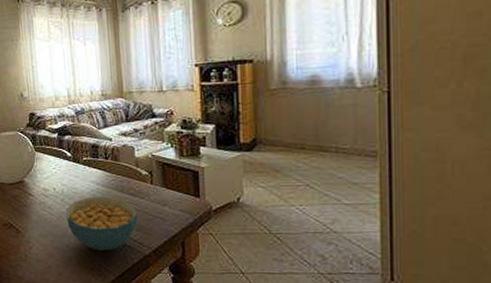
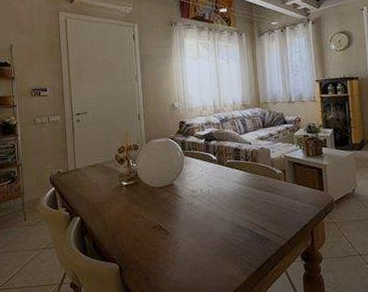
cereal bowl: present [66,196,138,251] -> none [212,194,274,245]

